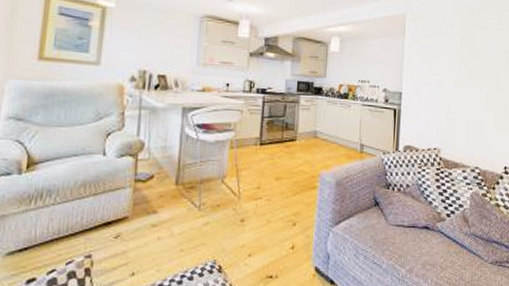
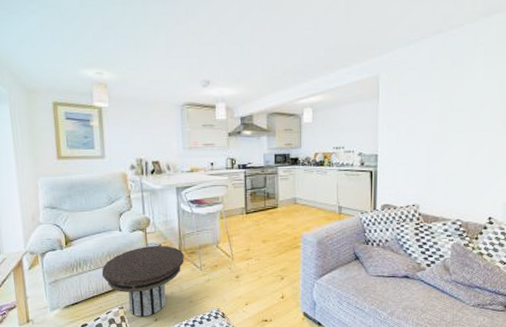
side table: none [69,176,181,269] -> present [101,245,184,317]

